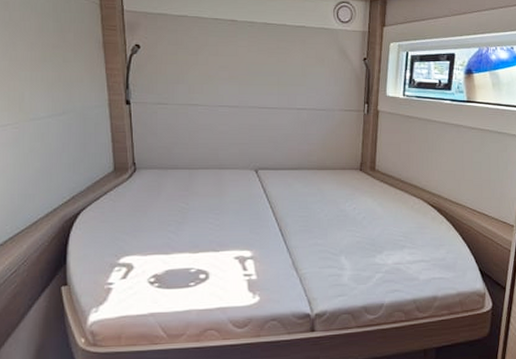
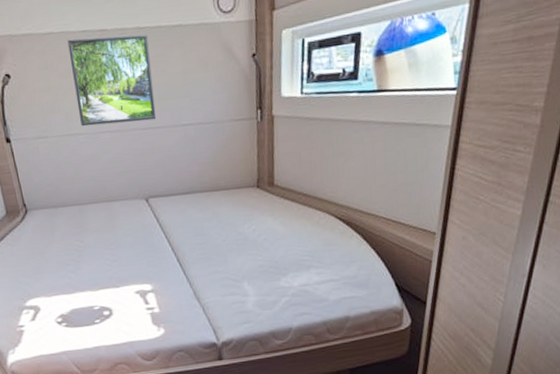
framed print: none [199,24,274,101] -> present [67,34,157,127]

